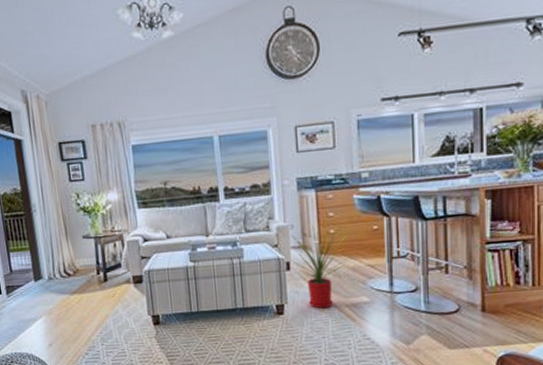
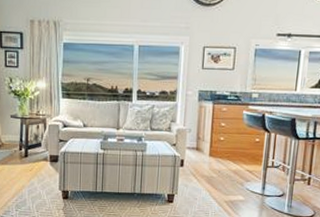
house plant: present [291,225,349,309] -> none [185,132,234,202]

